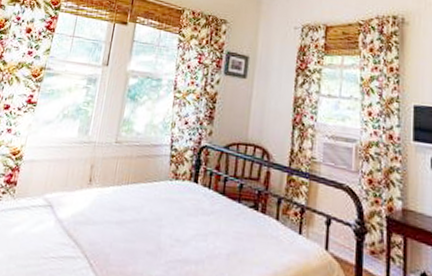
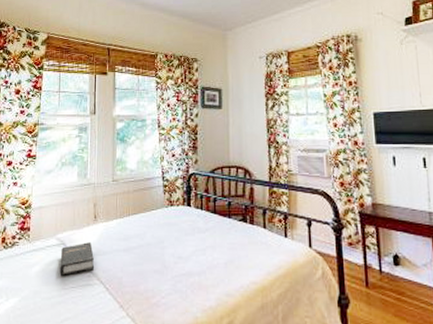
hardback book: none [41,207,83,244] -> present [59,241,94,277]

